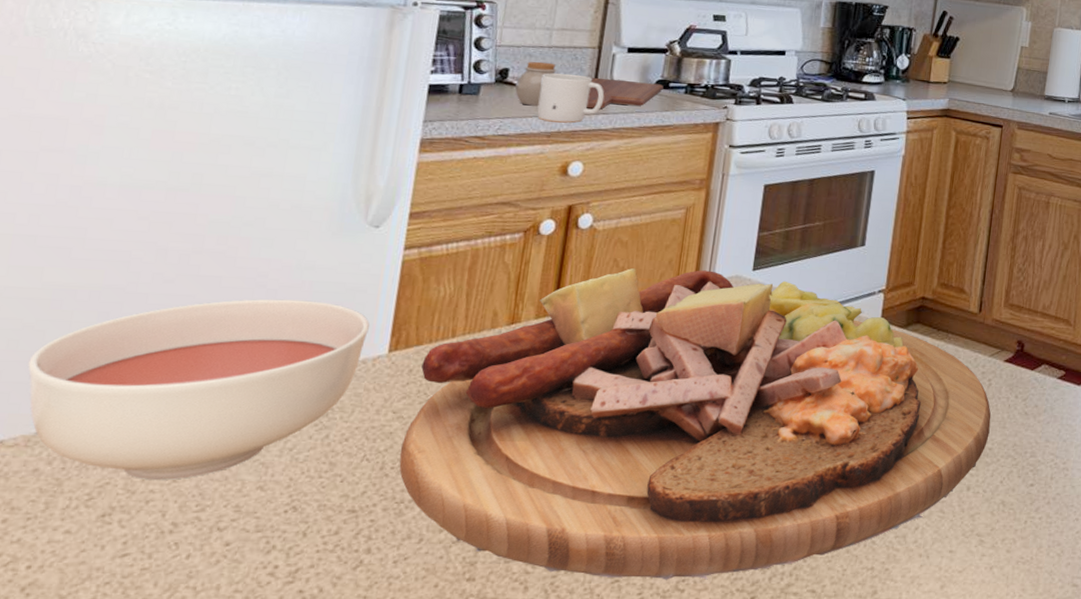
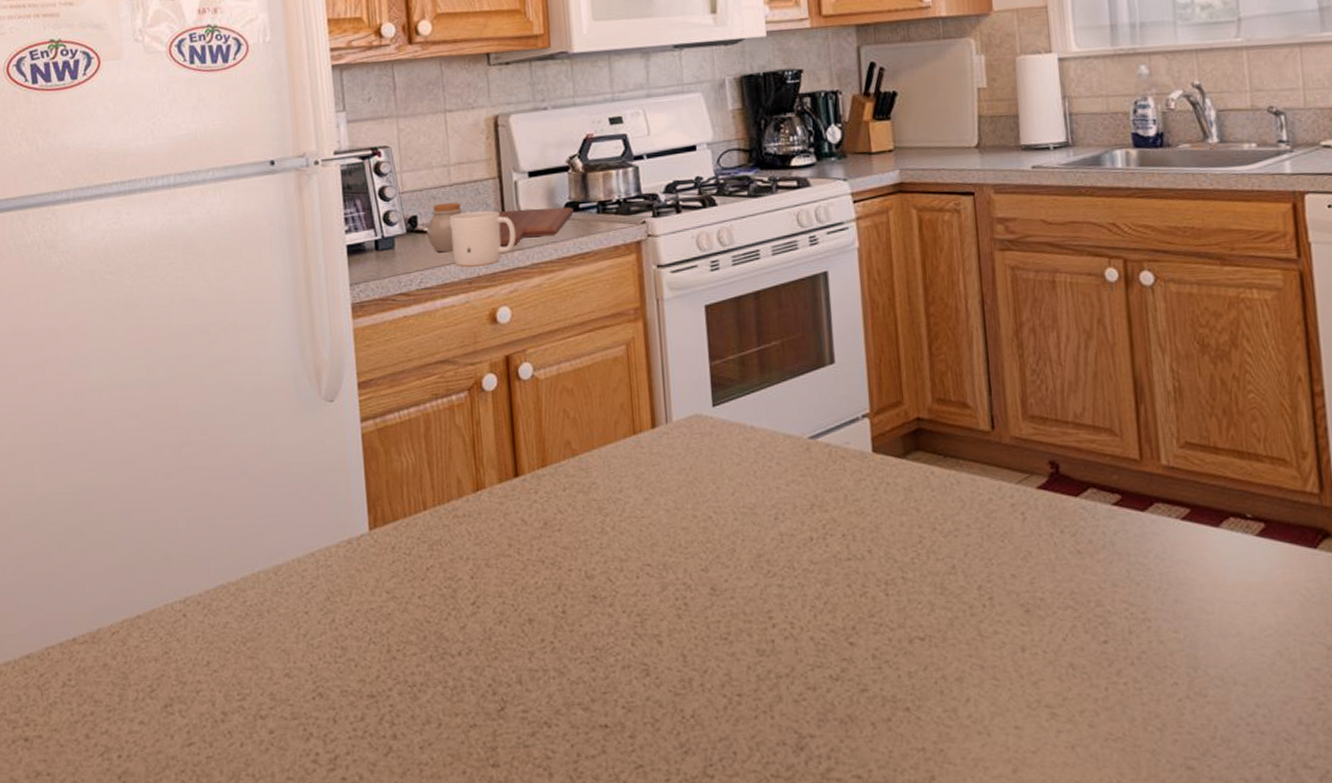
bowl: present [28,298,370,480] -> none [78,483,347,670]
food platter: present [399,268,991,580] -> none [401,412,1037,765]

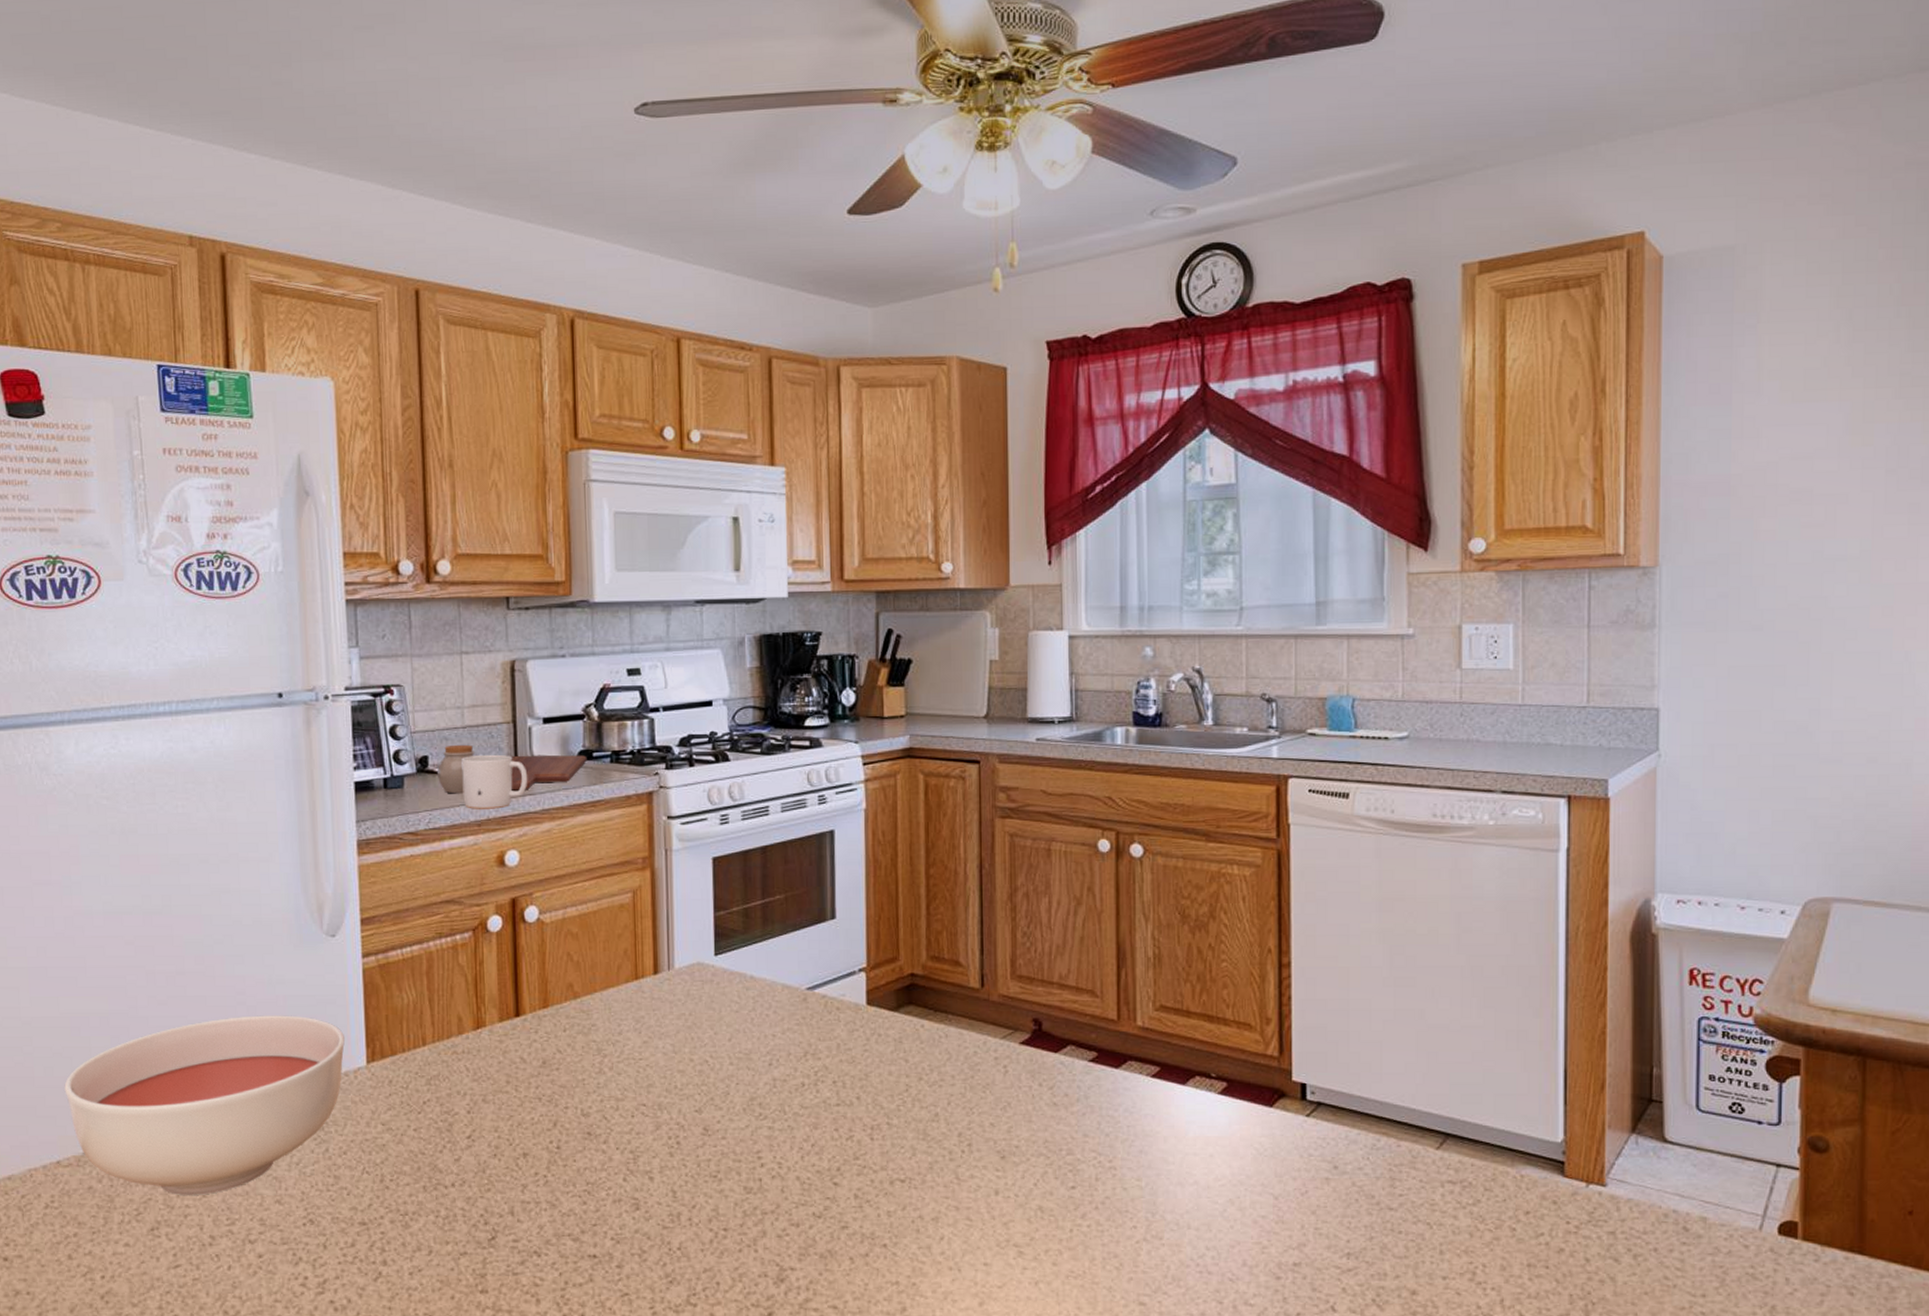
bowl: none [78,483,347,670] -> present [64,1015,345,1195]

